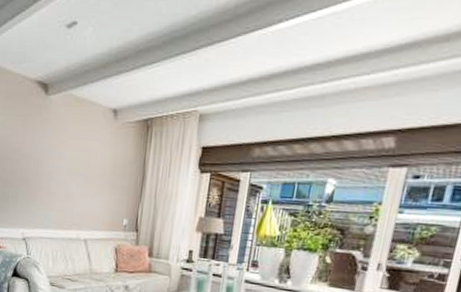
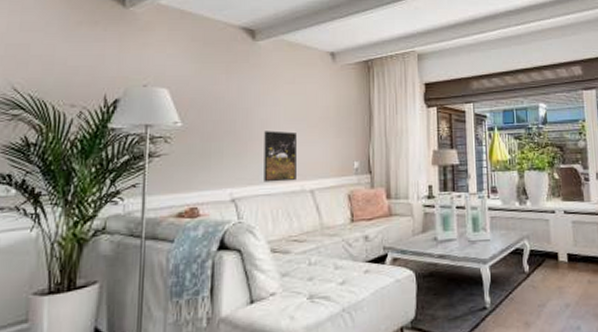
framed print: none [48,182,77,230] -> present [264,131,297,182]

